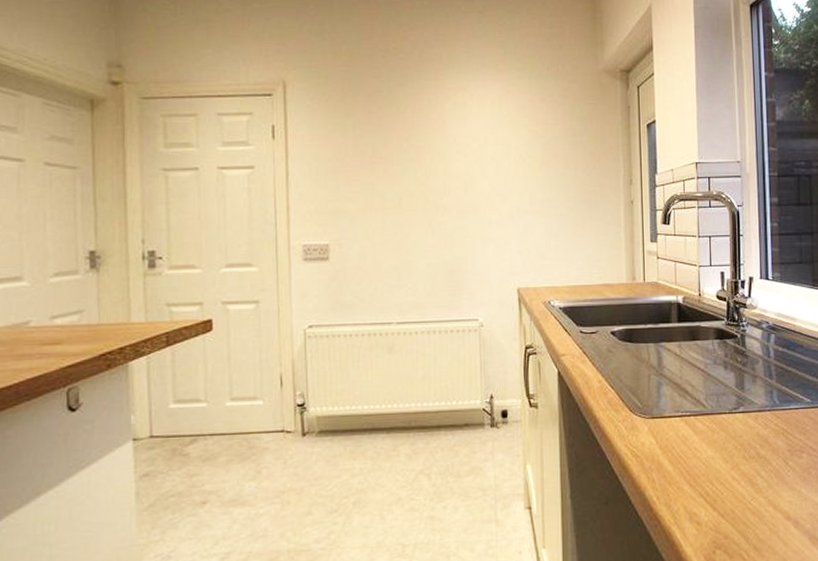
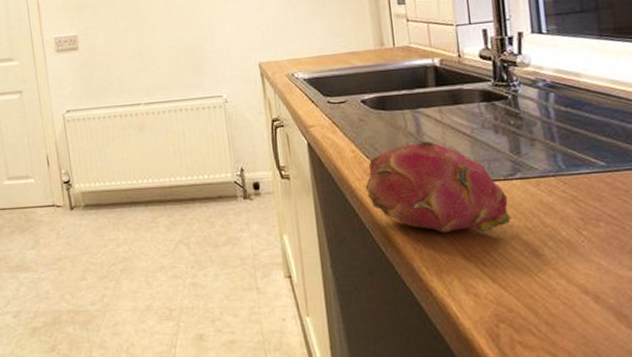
fruit: none [608,374,734,464] -> present [365,141,513,233]

